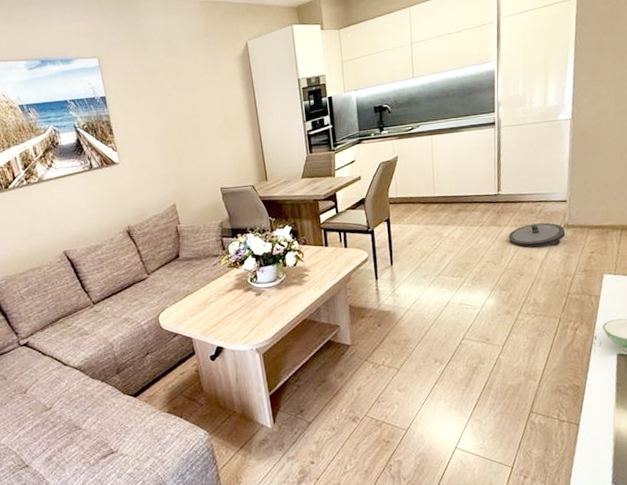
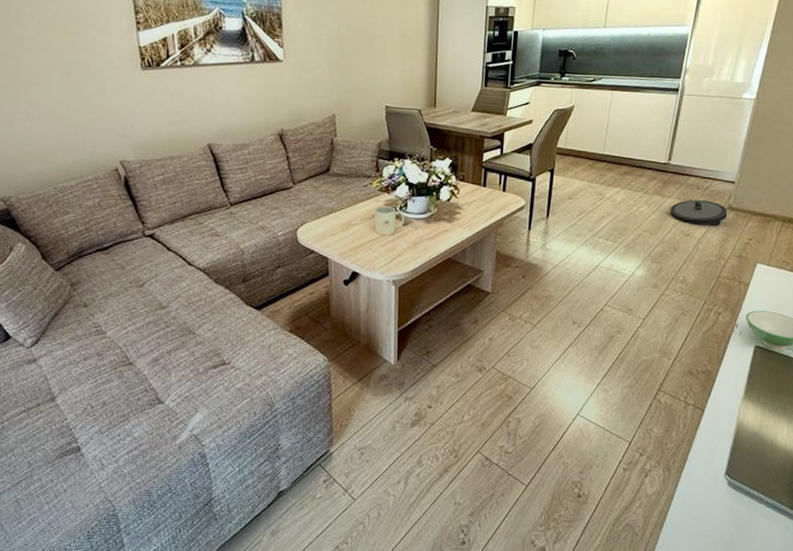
mug: none [227,280,258,308] -> present [374,206,405,236]

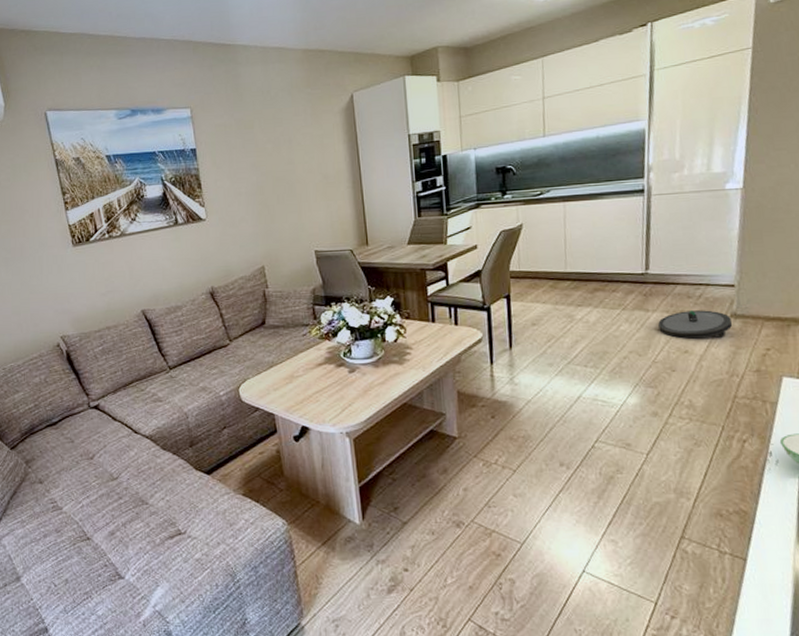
mug: present [374,206,405,236] -> none [317,354,351,385]

